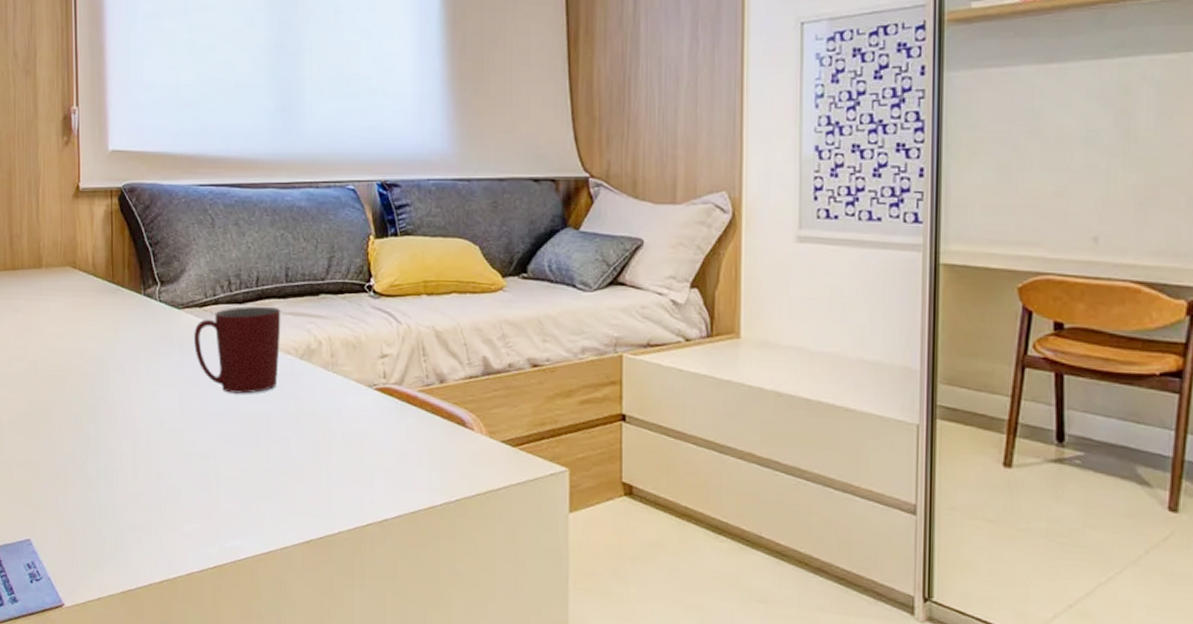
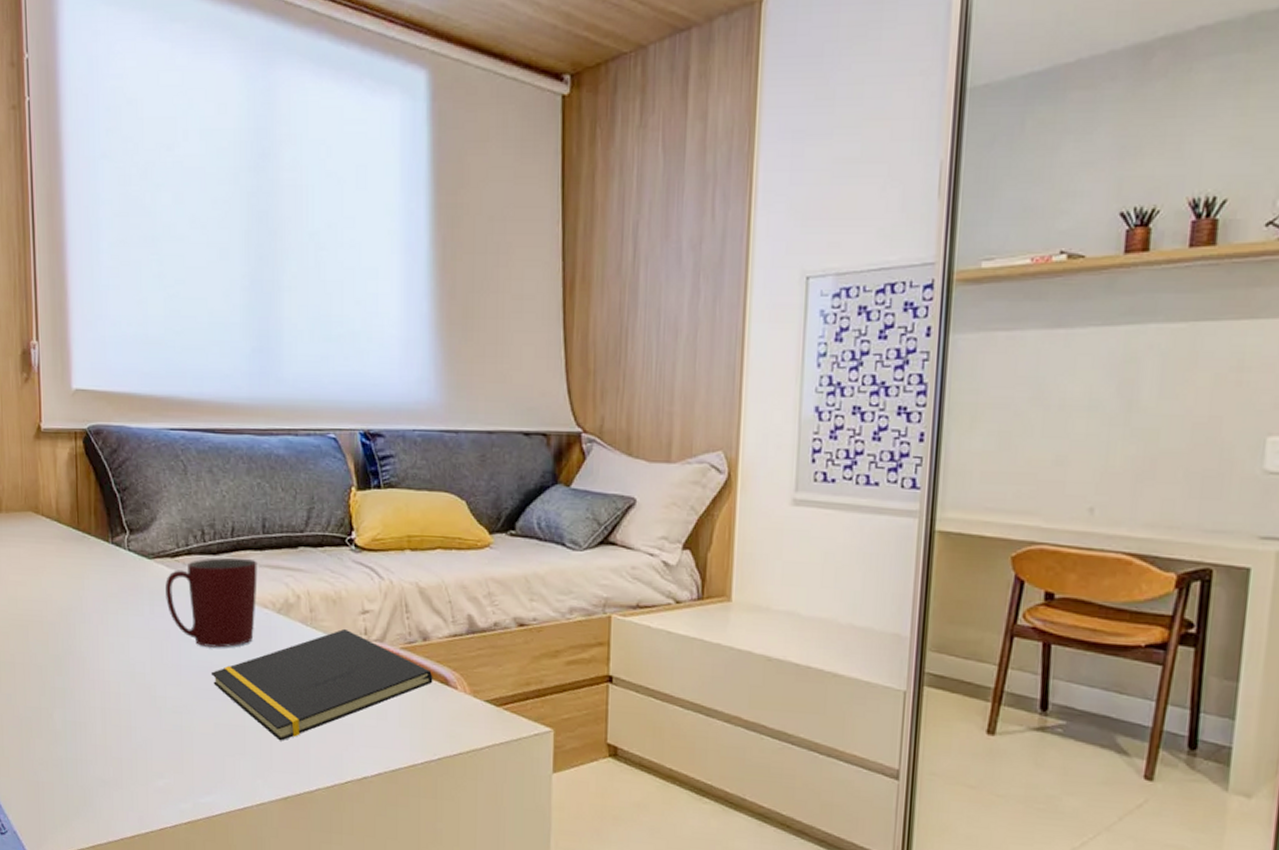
notepad: none [236,372,450,485] -> present [210,628,433,741]

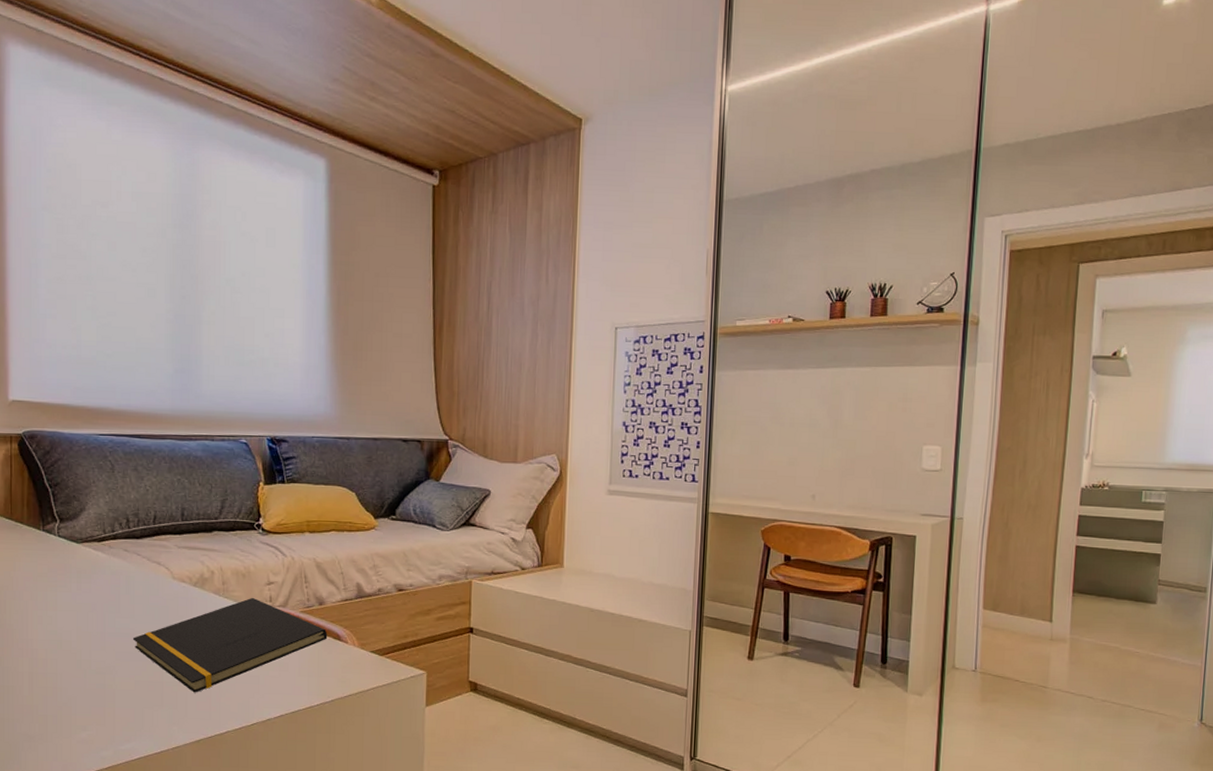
mug: present [165,557,258,648] -> none [92,541,176,617]

